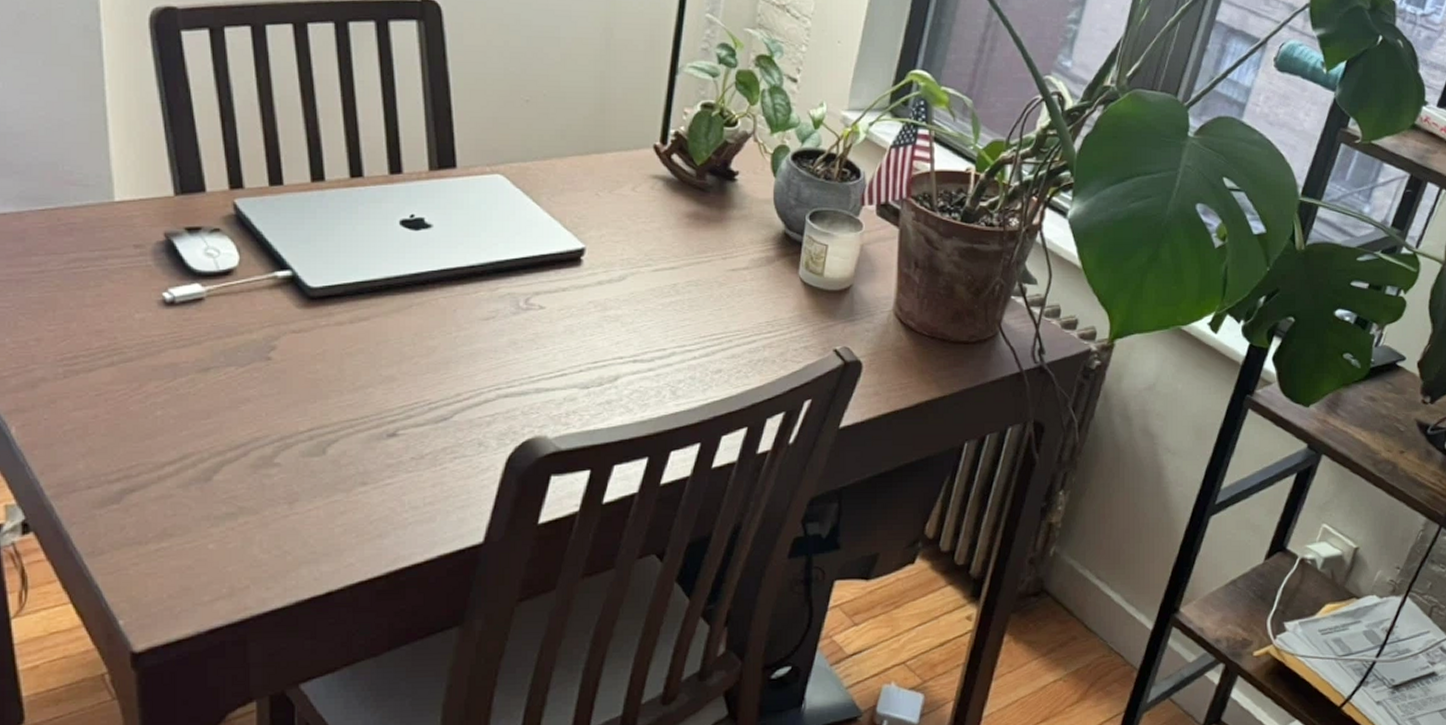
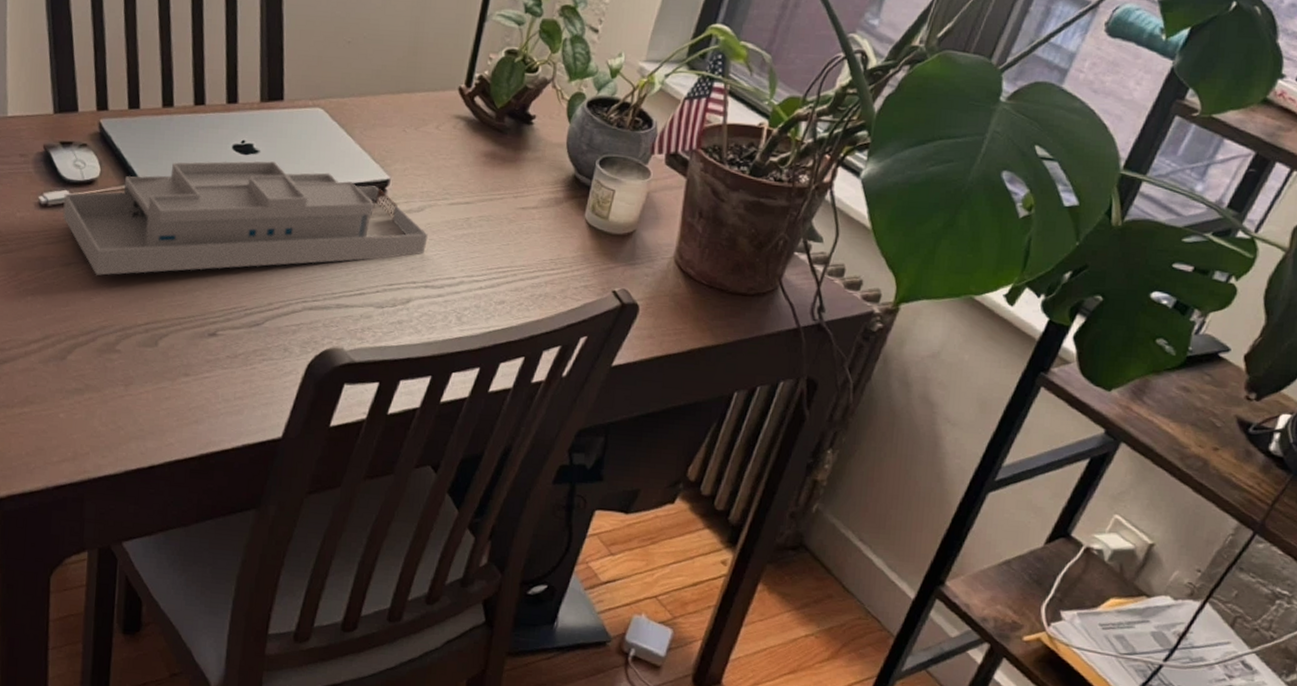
desk organizer: none [195,236,632,379] -> present [63,161,428,276]

